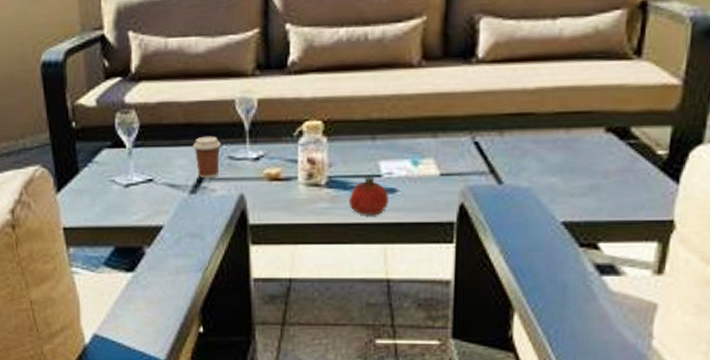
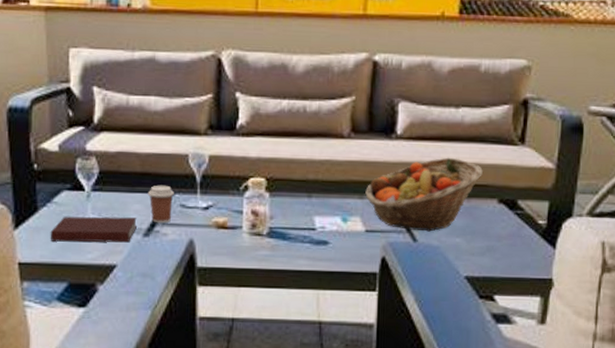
notebook: none [93,174,182,204] -> present [50,216,137,243]
fruit: present [348,174,388,215] -> none [287,227,321,264]
fruit basket: none [440,80,586,172] -> present [365,157,483,232]

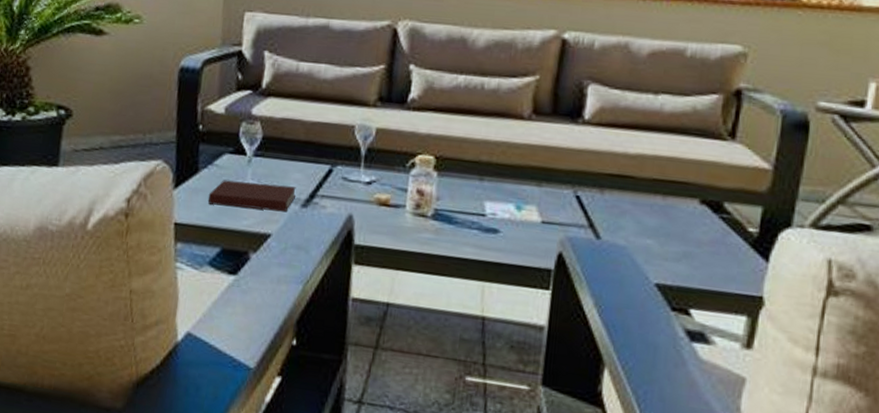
coffee cup: present [147,185,174,224] -> none [309,155,337,195]
fruit basket: present [365,157,483,232] -> none [544,148,683,229]

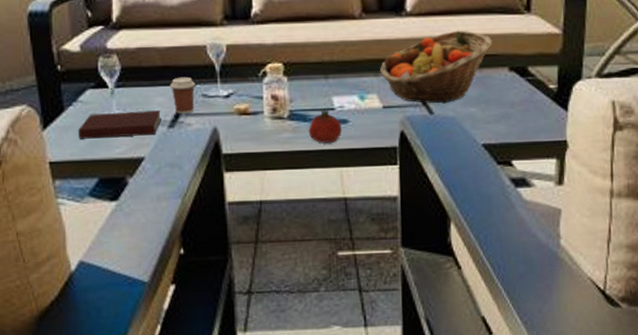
coffee cup: none [309,155,337,195] -> present [169,77,195,114]
fruit: none [452,212,491,253] -> present [308,108,342,143]
fruit basket: none [544,148,683,229] -> present [380,30,492,104]

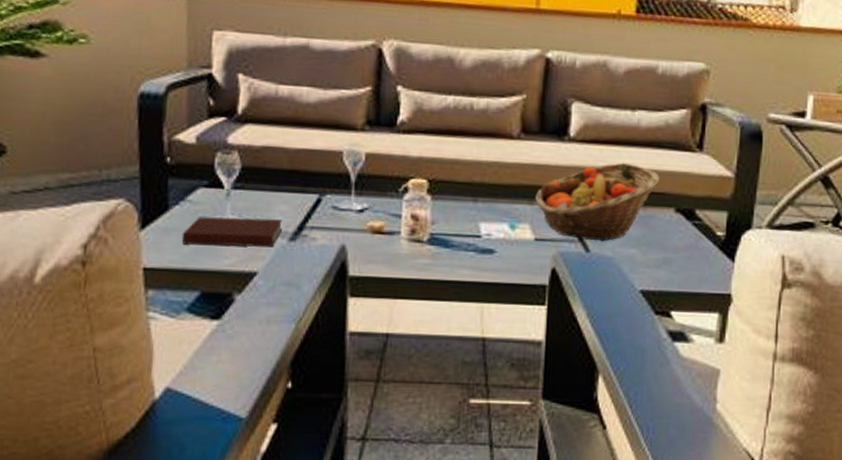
coffee cup: present [169,77,195,114] -> none [295,184,326,227]
fruit: present [308,108,342,143] -> none [449,234,487,274]

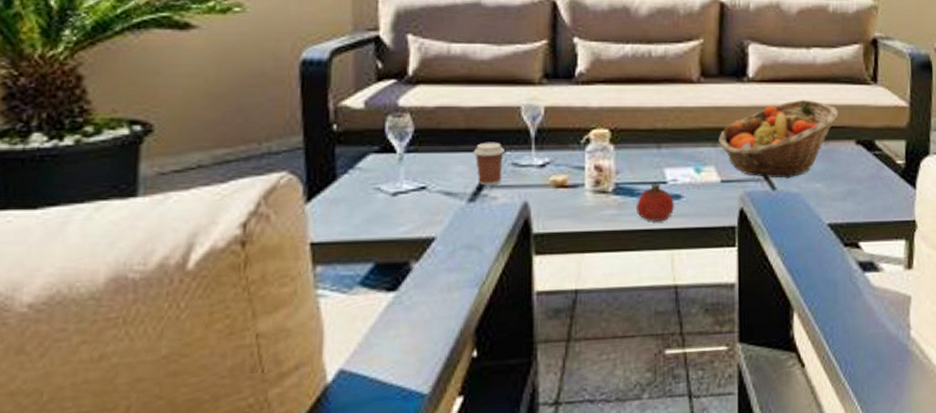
notebook: present [182,216,282,248] -> none [352,181,460,215]
coffee cup: none [295,184,326,227] -> present [473,142,505,186]
fruit: none [449,234,487,274] -> present [635,181,674,221]

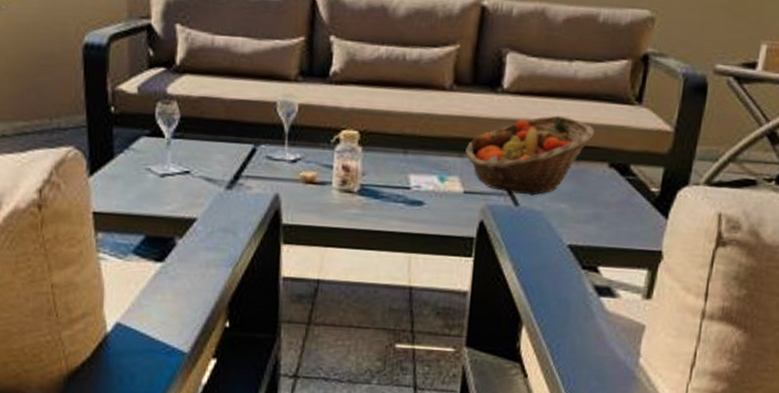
coffee cup: present [473,142,505,186] -> none [231,134,260,176]
fruit: present [635,181,674,221] -> none [378,186,416,225]

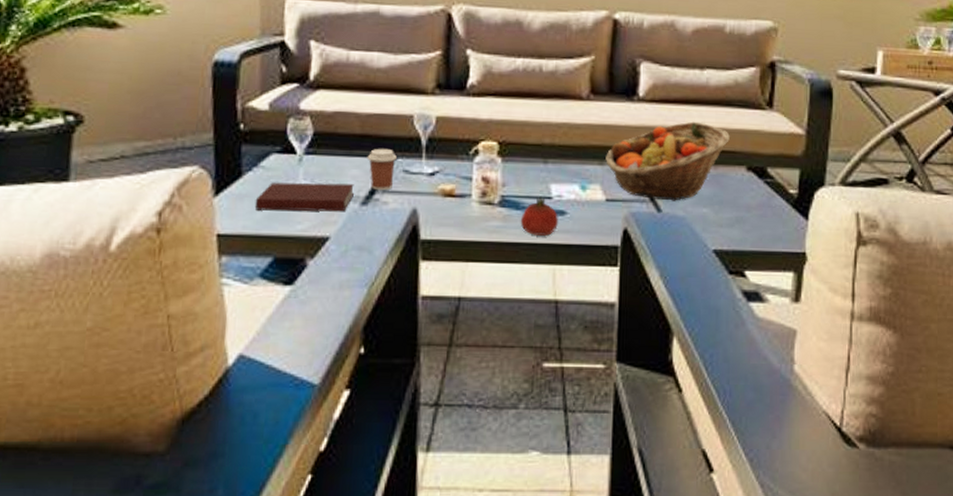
notebook: none [127,164,220,195] -> present [255,182,354,212]
coffee cup: none [231,134,260,176] -> present [367,148,397,191]
fruit: none [378,186,416,225] -> present [520,196,558,236]

